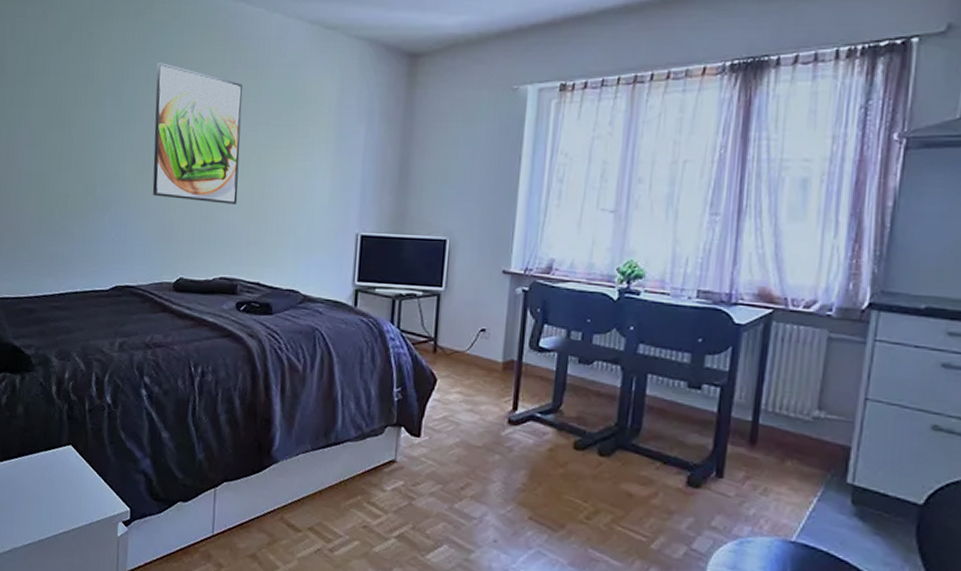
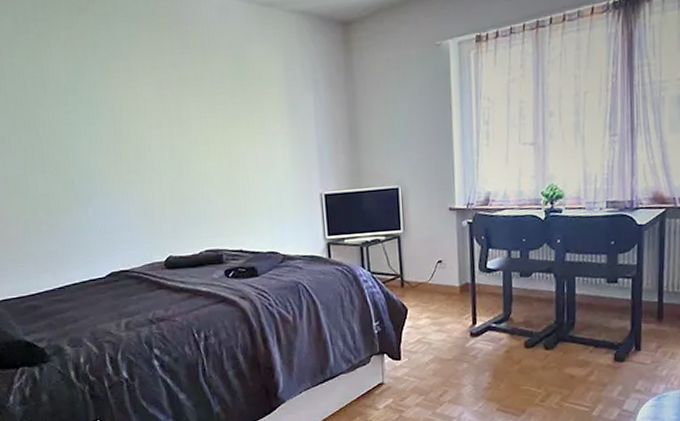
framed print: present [152,63,242,204] -> none [109,56,209,185]

